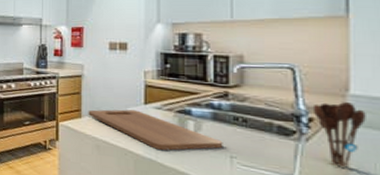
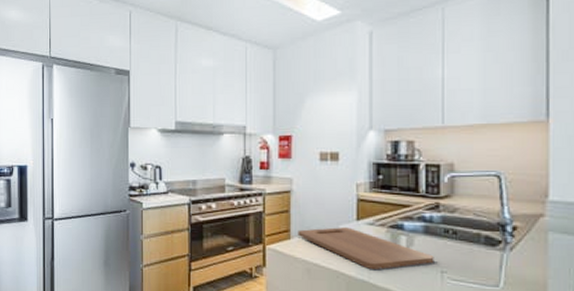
utensil holder: present [312,102,366,167] -> none [516,209,562,275]

